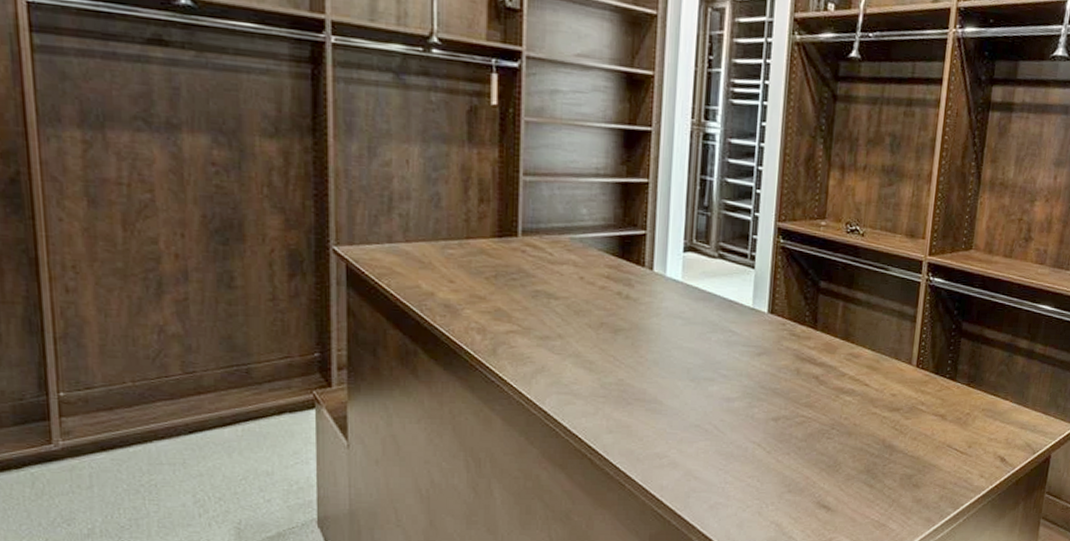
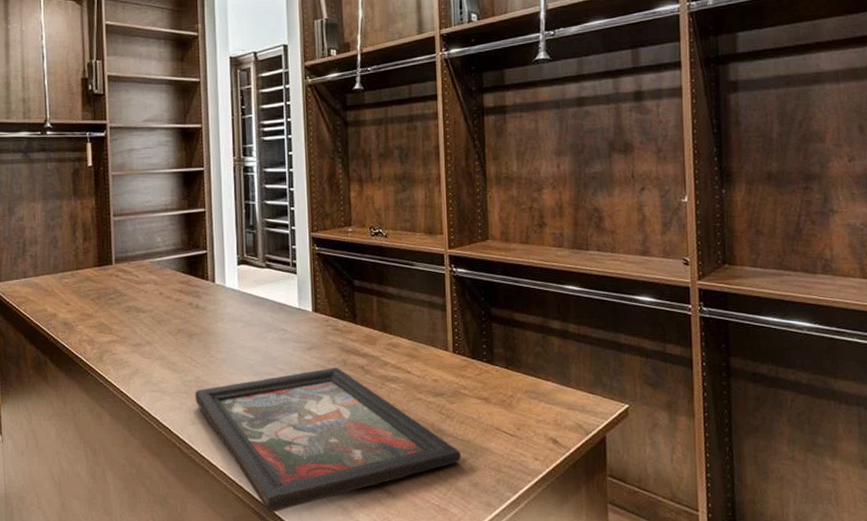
decorative tray: none [615,376,909,529] -> present [195,368,462,512]

